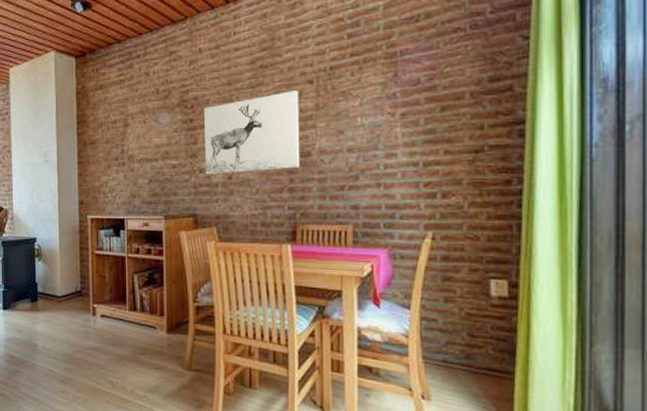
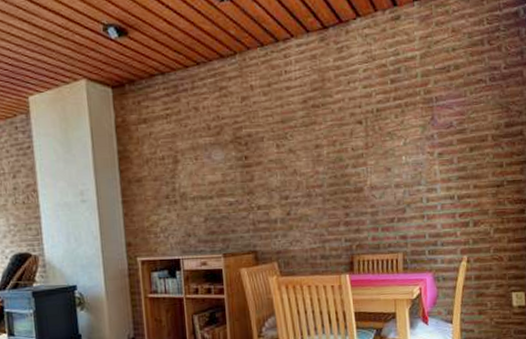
wall art: present [204,90,300,175] -> none [259,130,354,212]

